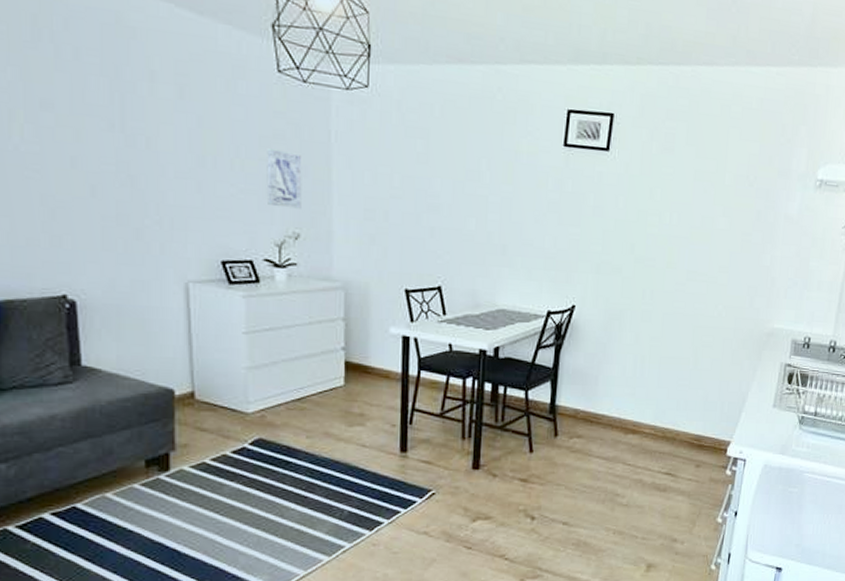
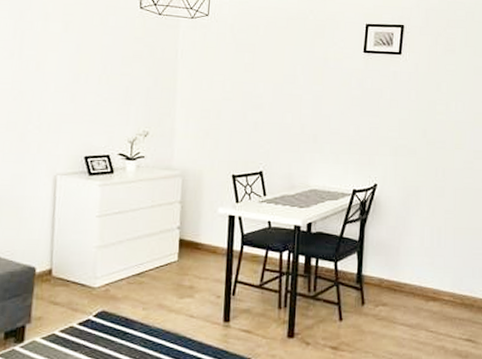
wall art: present [266,148,302,209] -> none [125,66,155,112]

